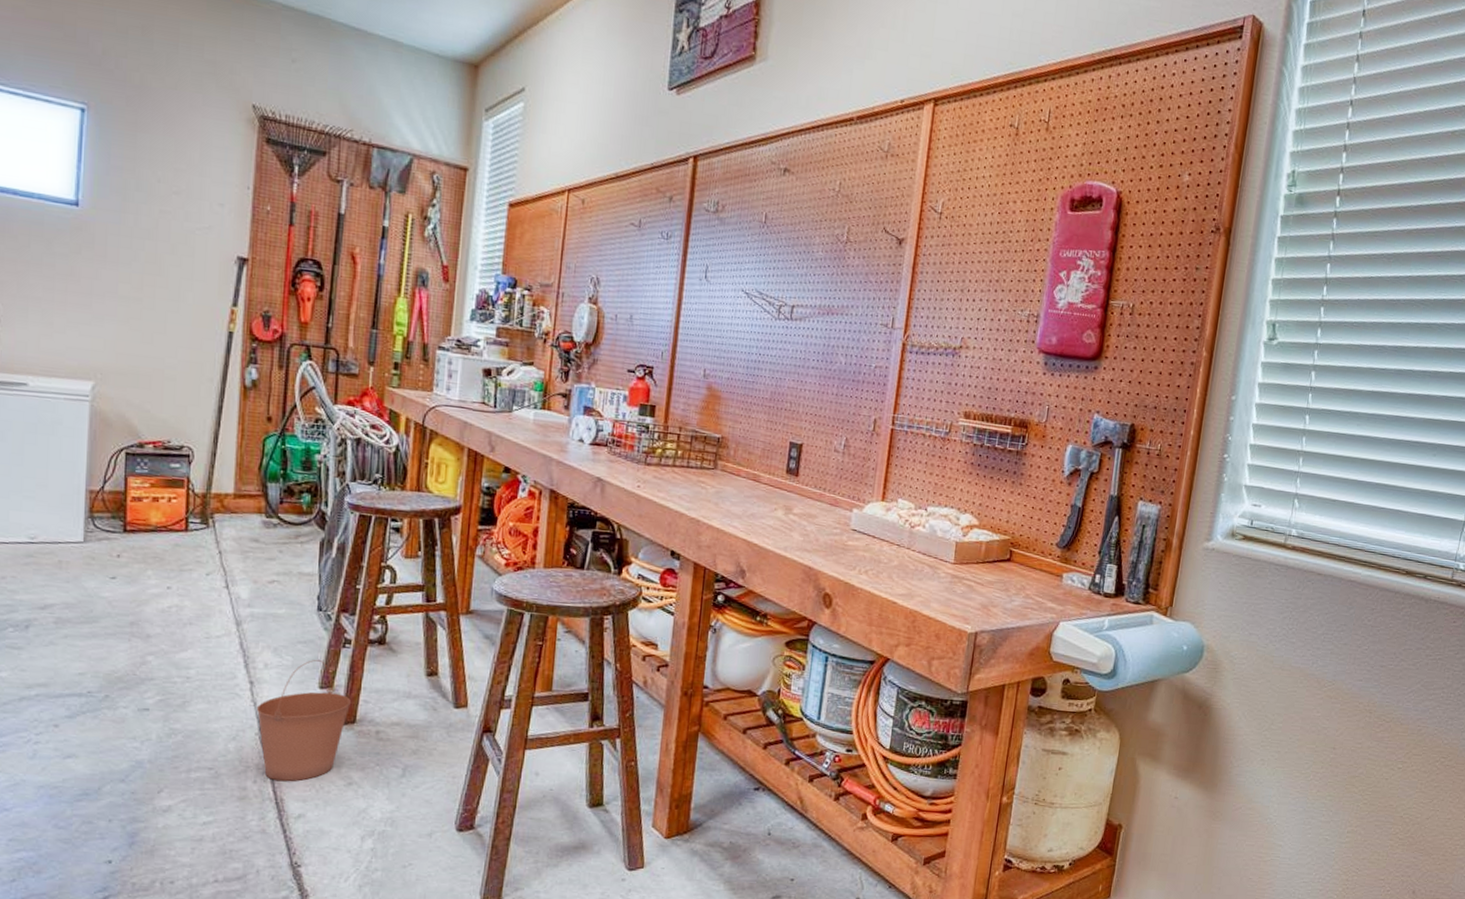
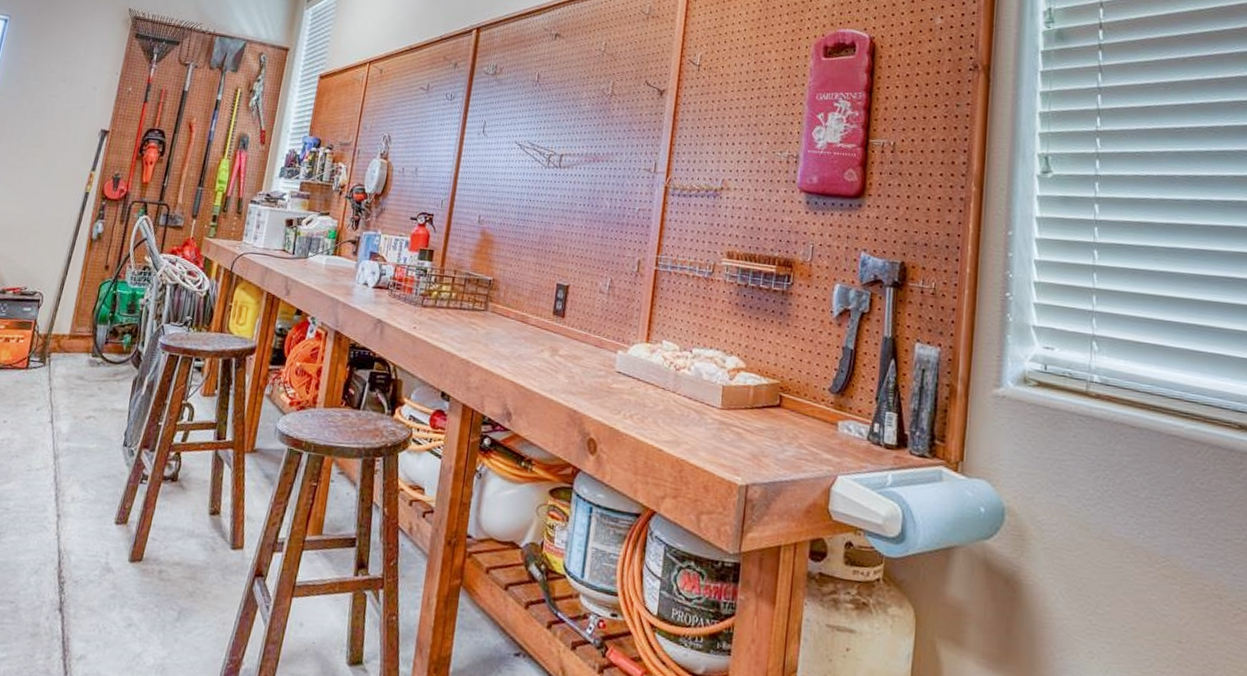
bucket: present [257,659,351,782] -> none [57,494,141,620]

